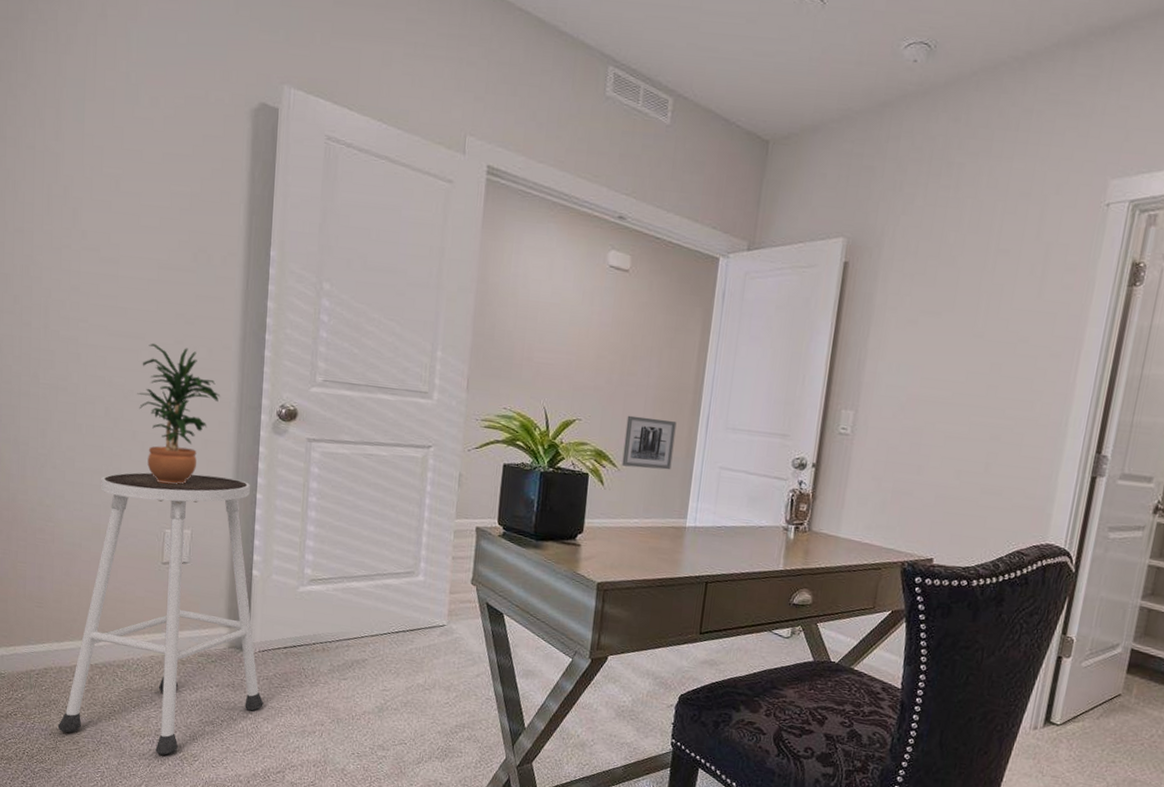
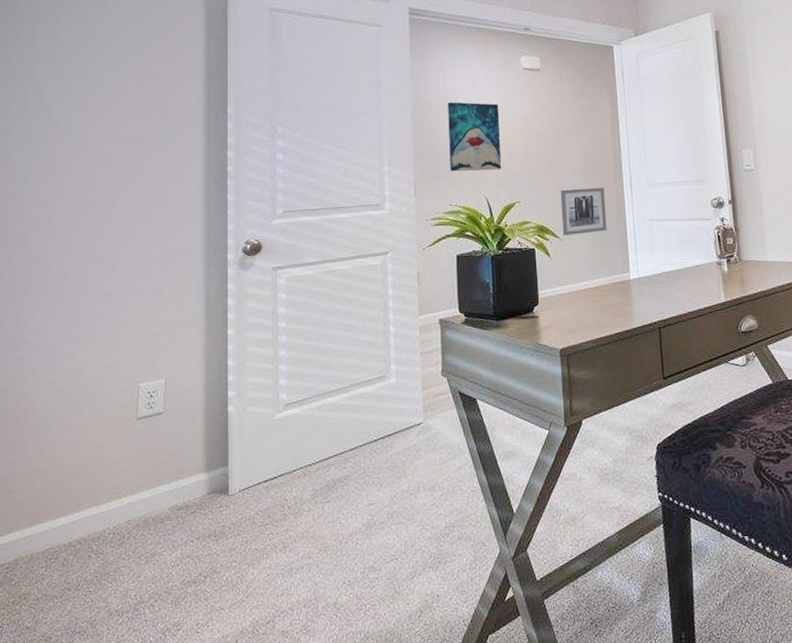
stool: present [57,472,264,755] -> none [28,319,247,632]
potted plant: present [137,343,220,485] -> none [109,206,188,339]
wall art: none [509,290,575,379] -> present [448,102,502,172]

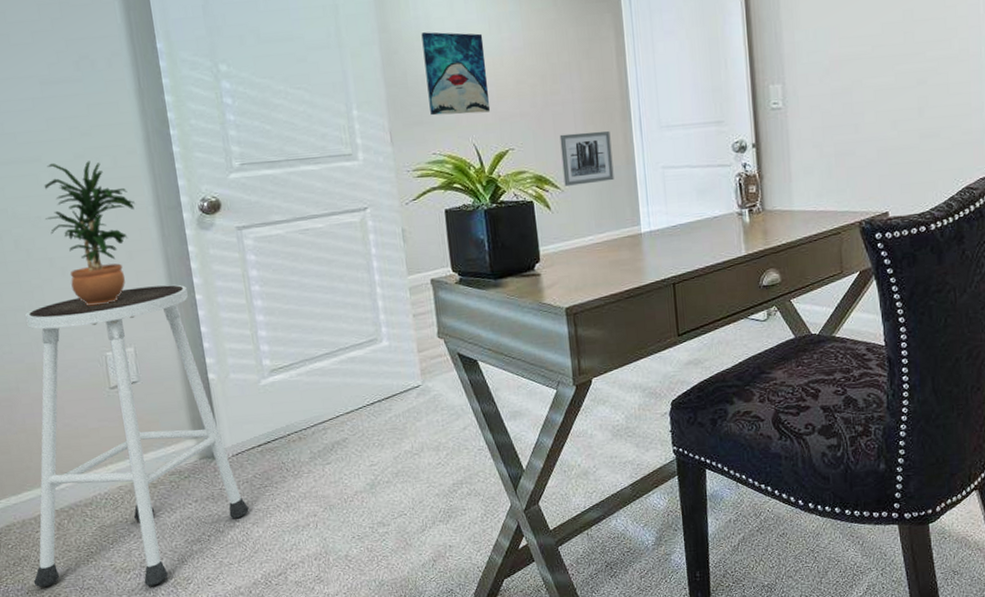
stool: none [28,319,247,632] -> present [24,284,249,587]
potted plant: none [109,206,188,339] -> present [44,161,135,306]

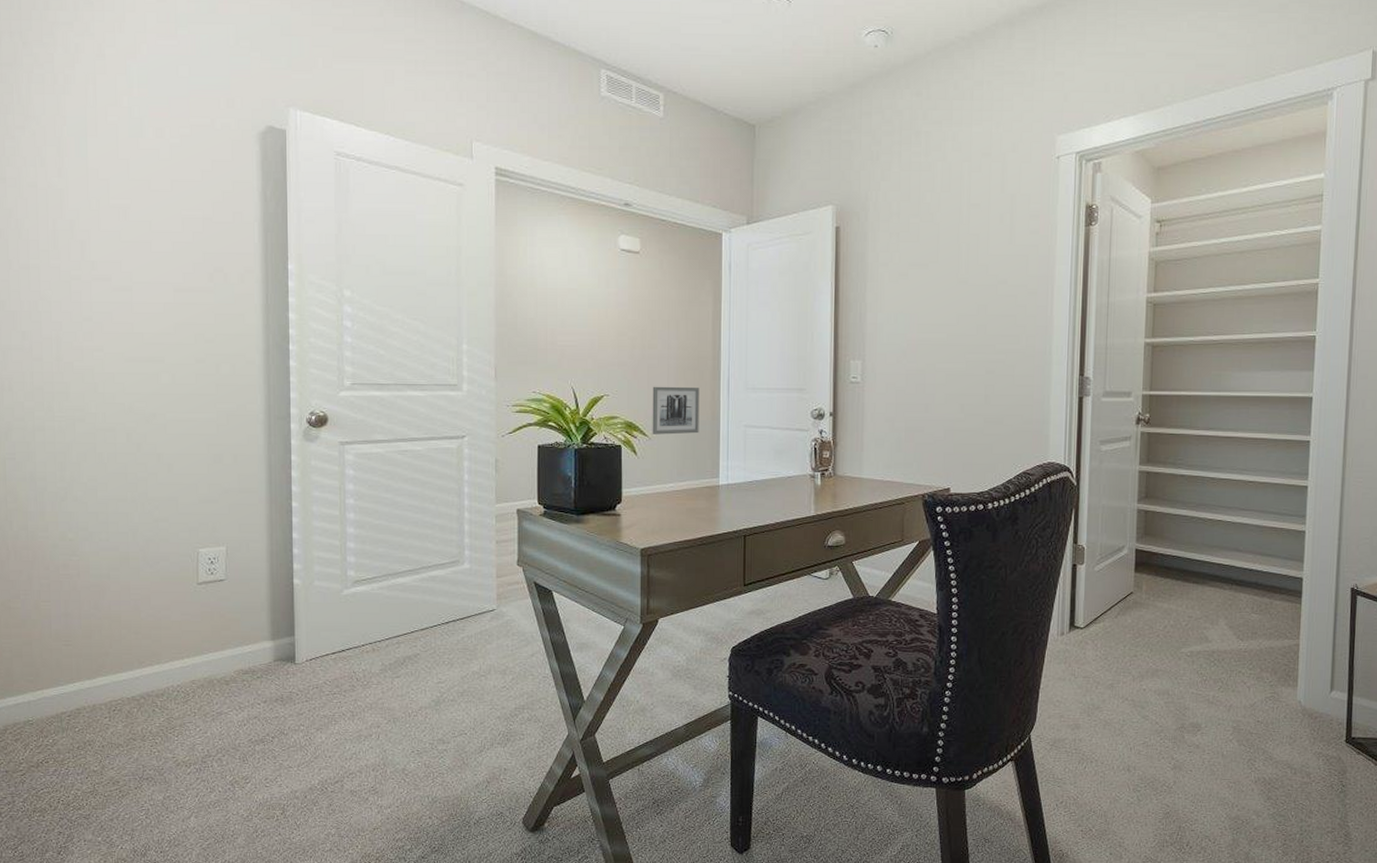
stool: present [24,284,249,587] -> none [94,490,315,782]
potted plant: present [44,161,135,306] -> none [160,364,247,503]
wall art: present [421,32,491,116] -> none [535,280,592,359]

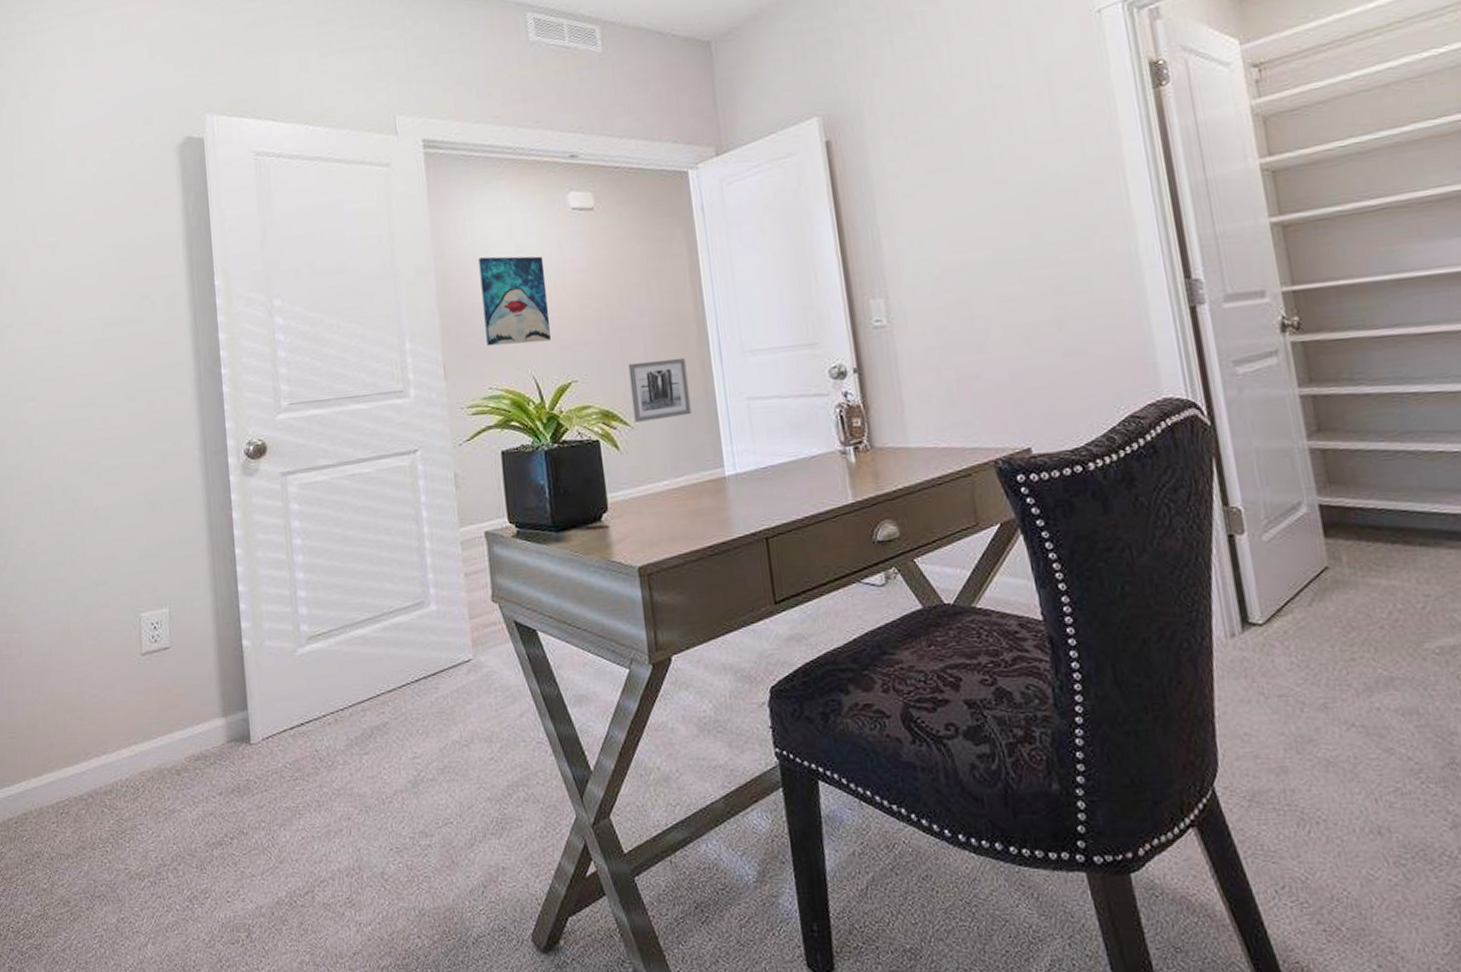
wall art: none [535,280,592,359] -> present [478,256,552,347]

